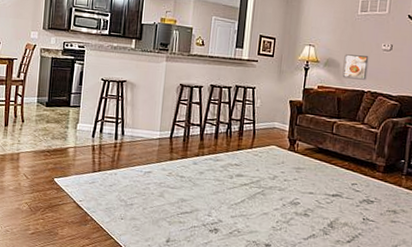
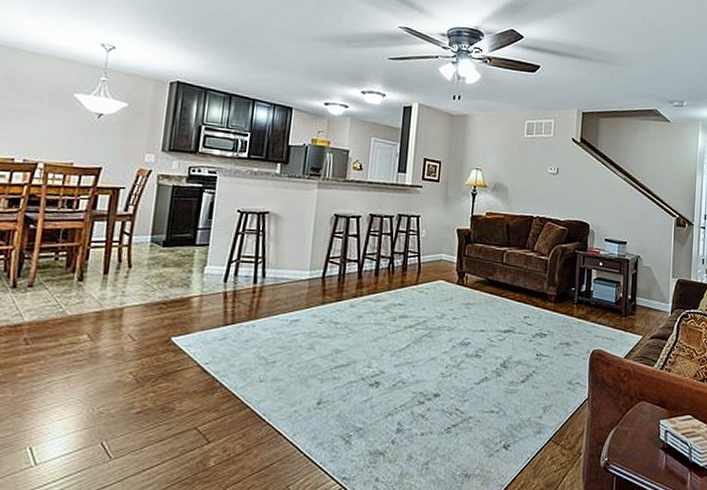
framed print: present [342,54,369,80] -> none [510,178,537,205]

